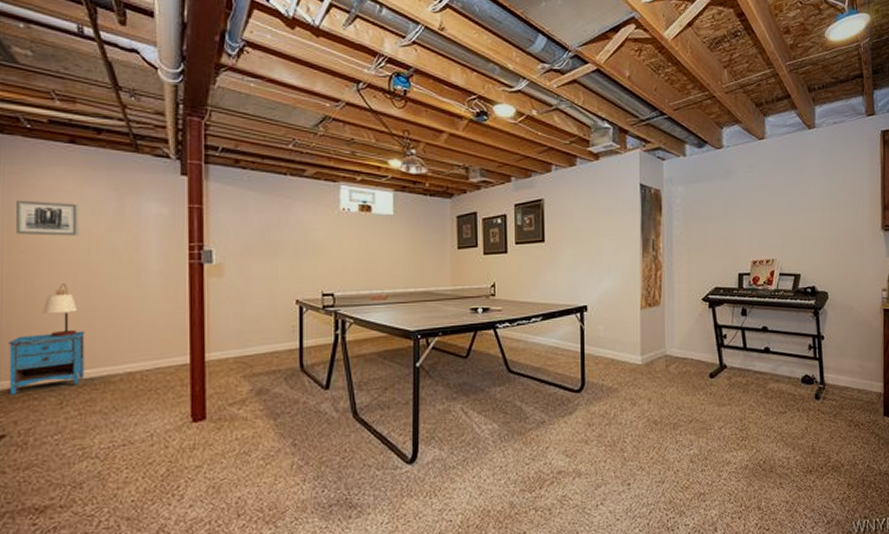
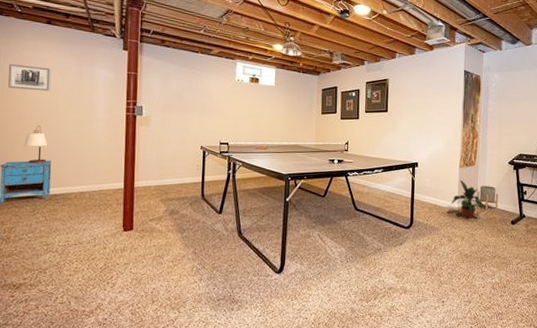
potted plant: none [632,325,673,375] -> present [451,180,483,219]
planter: none [664,330,693,362] -> present [476,186,499,210]

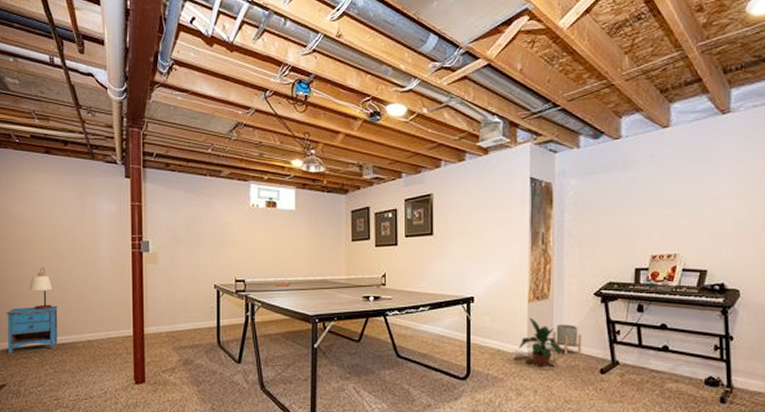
wall art: present [8,63,52,91] -> none [9,200,53,229]

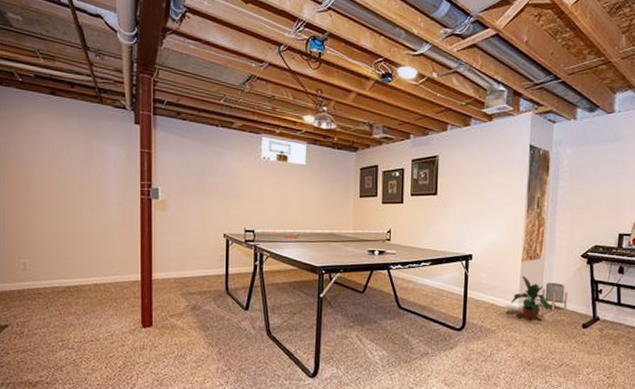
nightstand: present [6,305,58,354] -> none [8,248,63,295]
lamp: present [29,267,53,310] -> none [33,210,58,253]

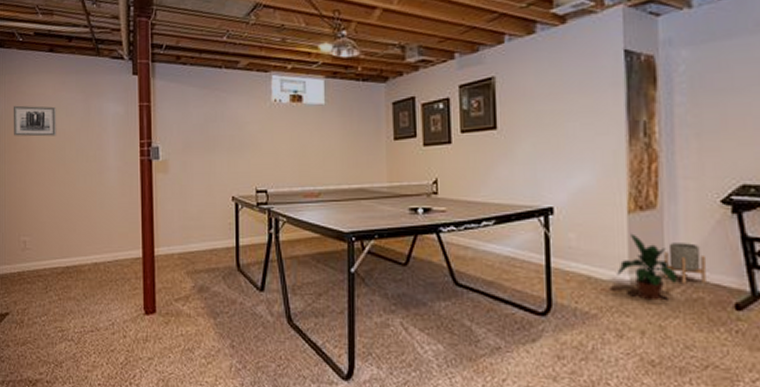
wall art: none [12,140,58,172] -> present [13,105,57,137]

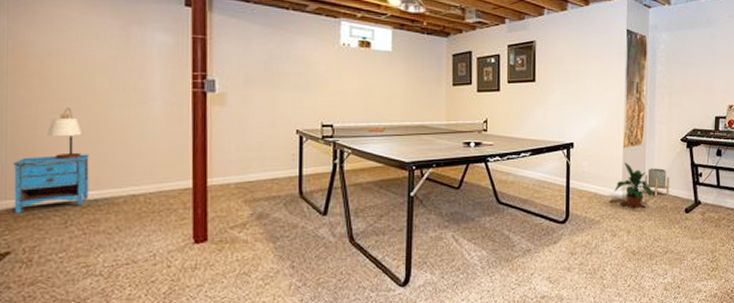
nightstand: none [9,223,62,279] -> present [12,154,89,214]
wall art: present [13,105,57,137] -> none [19,25,84,62]
lamp: none [32,180,57,229] -> present [47,108,83,160]

